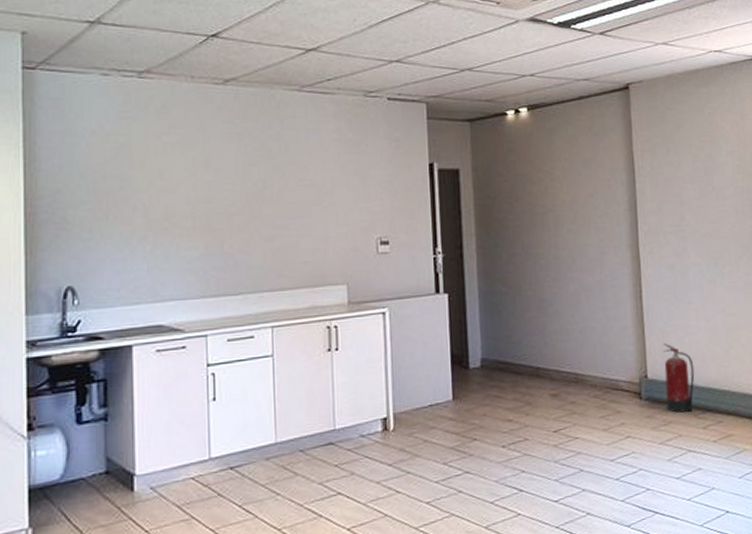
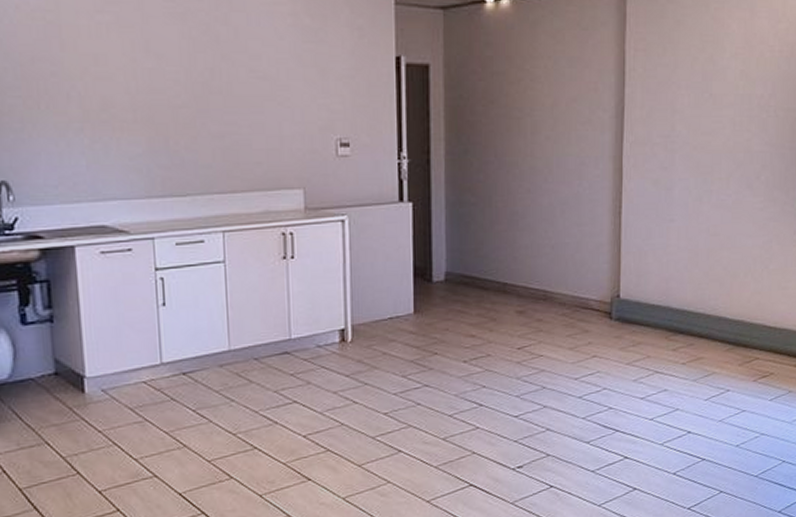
fire extinguisher: present [663,343,695,413] -> none [637,263,670,334]

